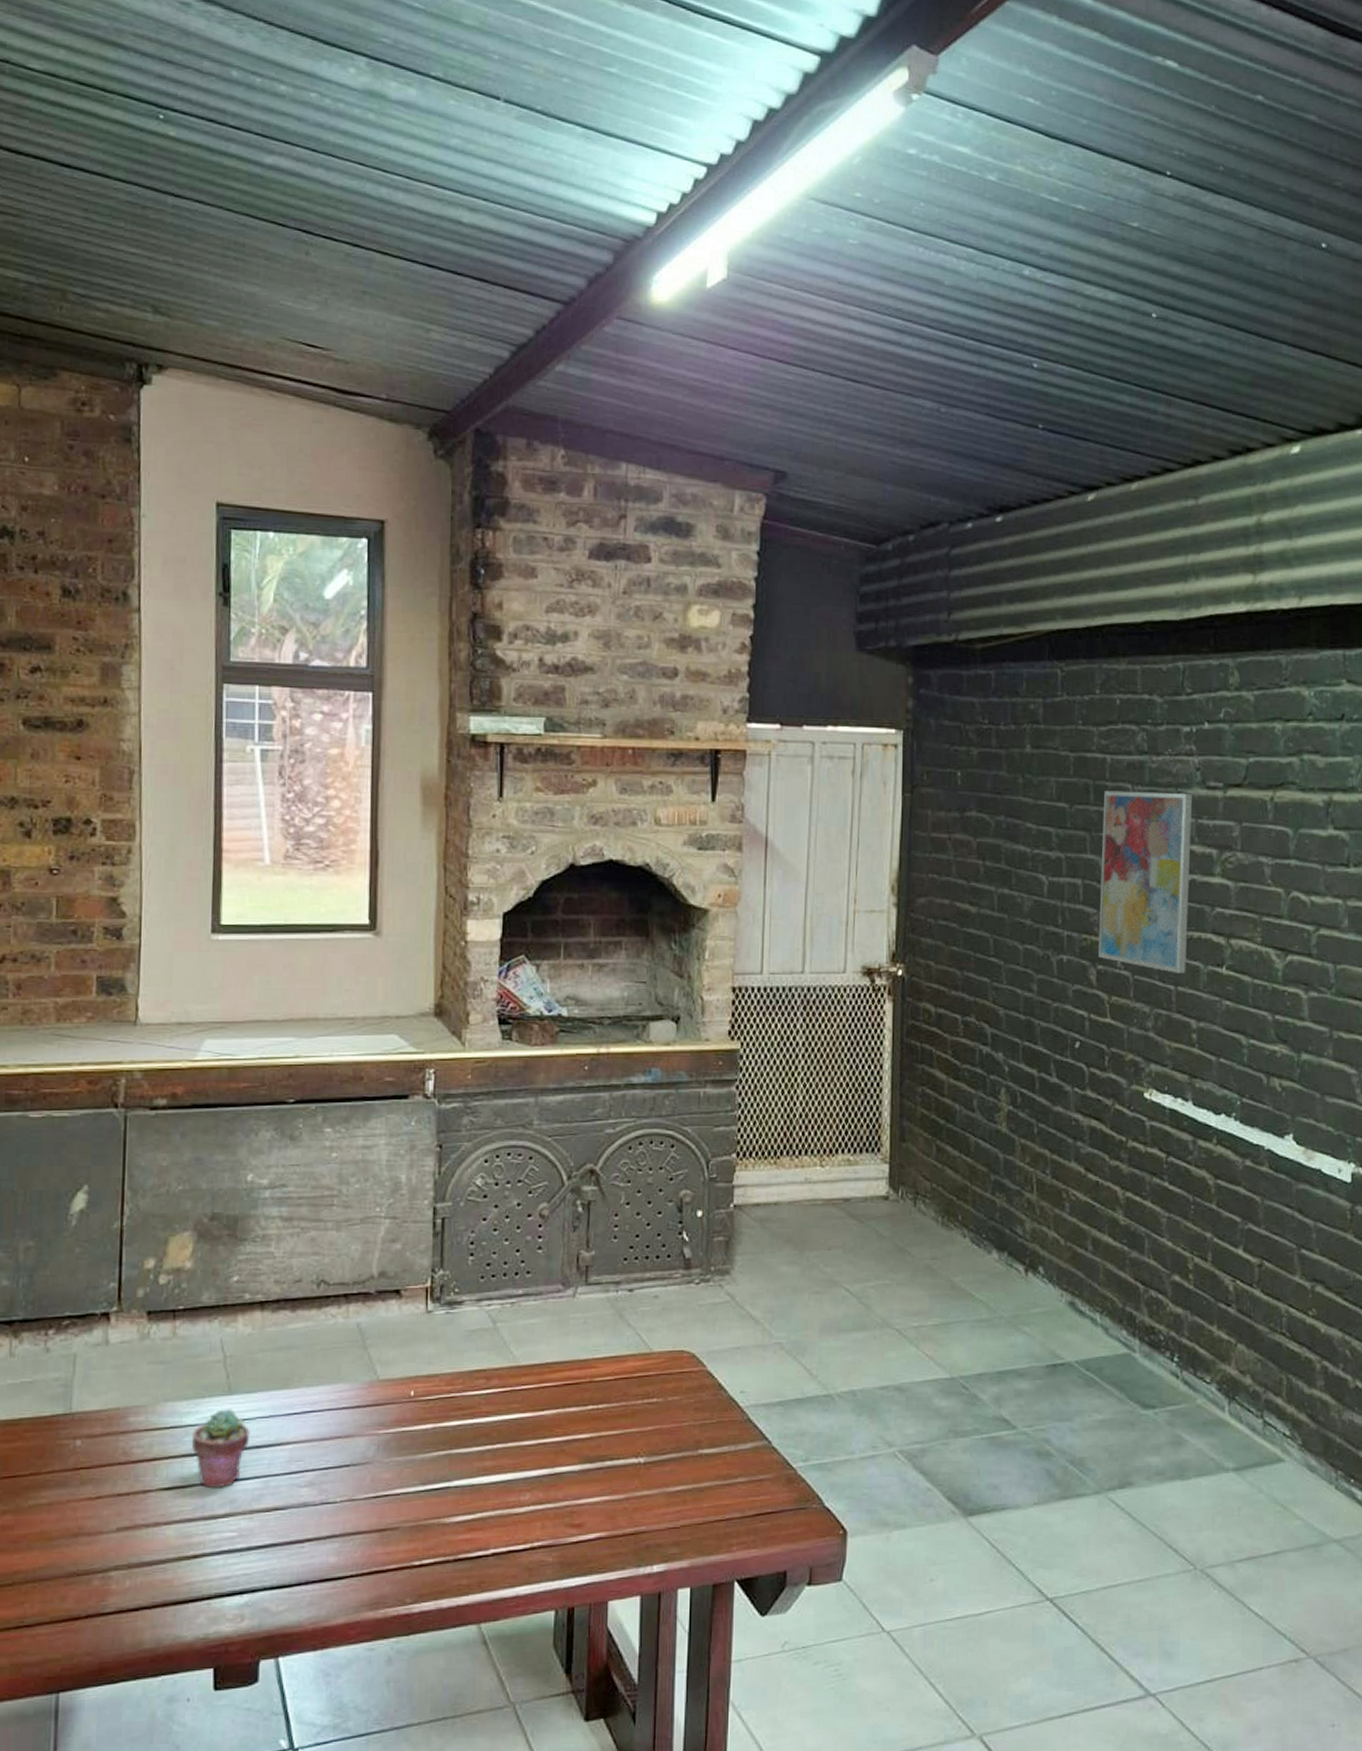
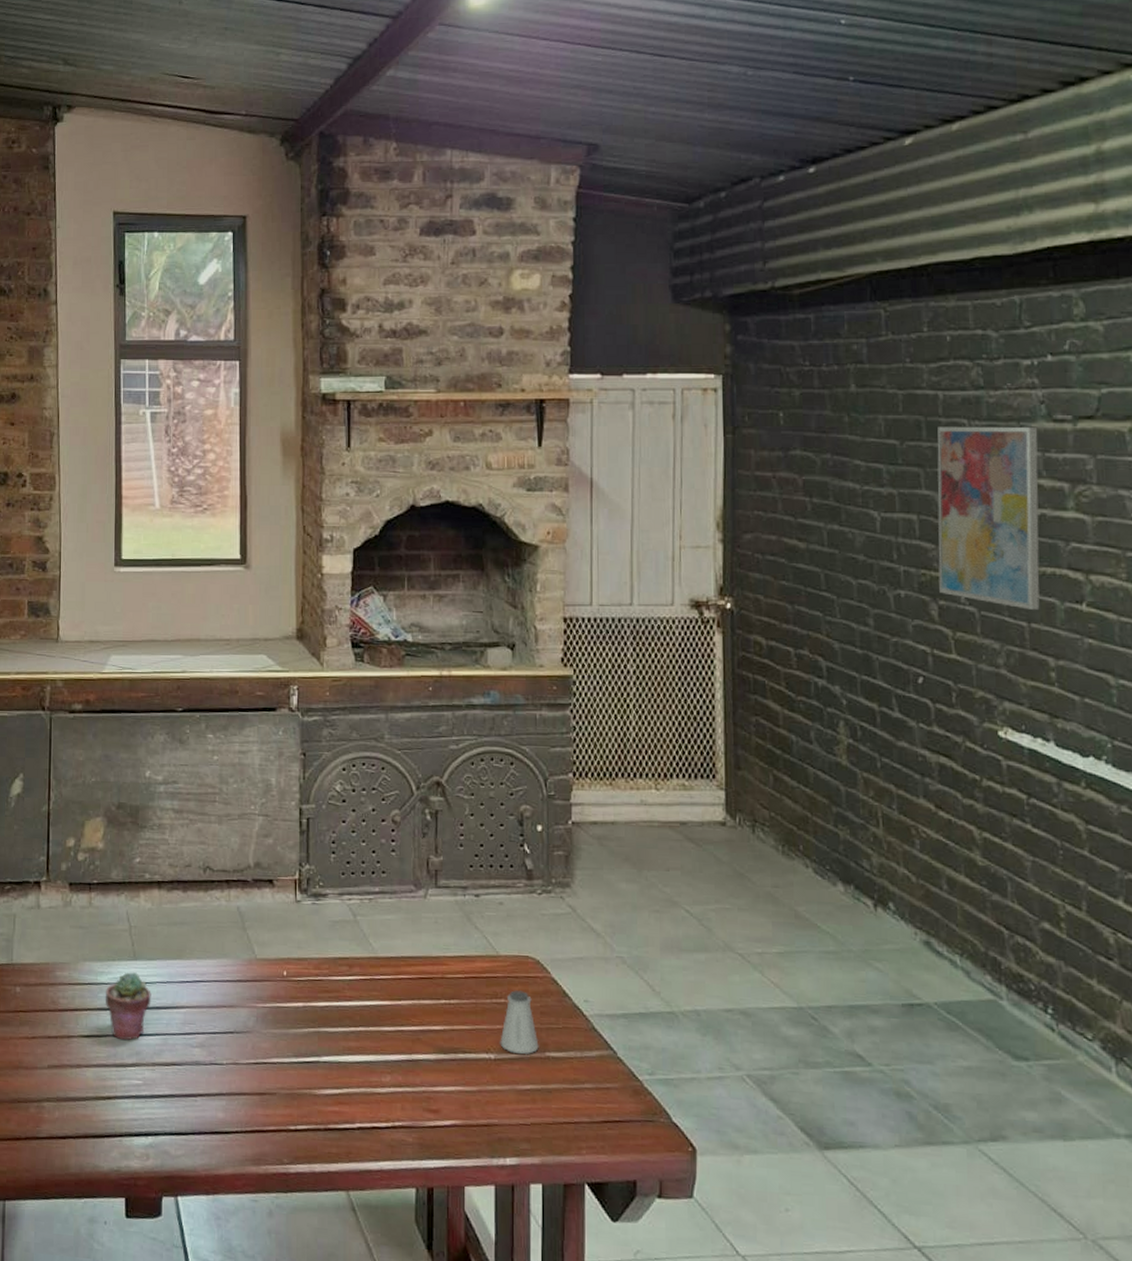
saltshaker: none [650,1387,692,1454] -> present [500,990,539,1054]

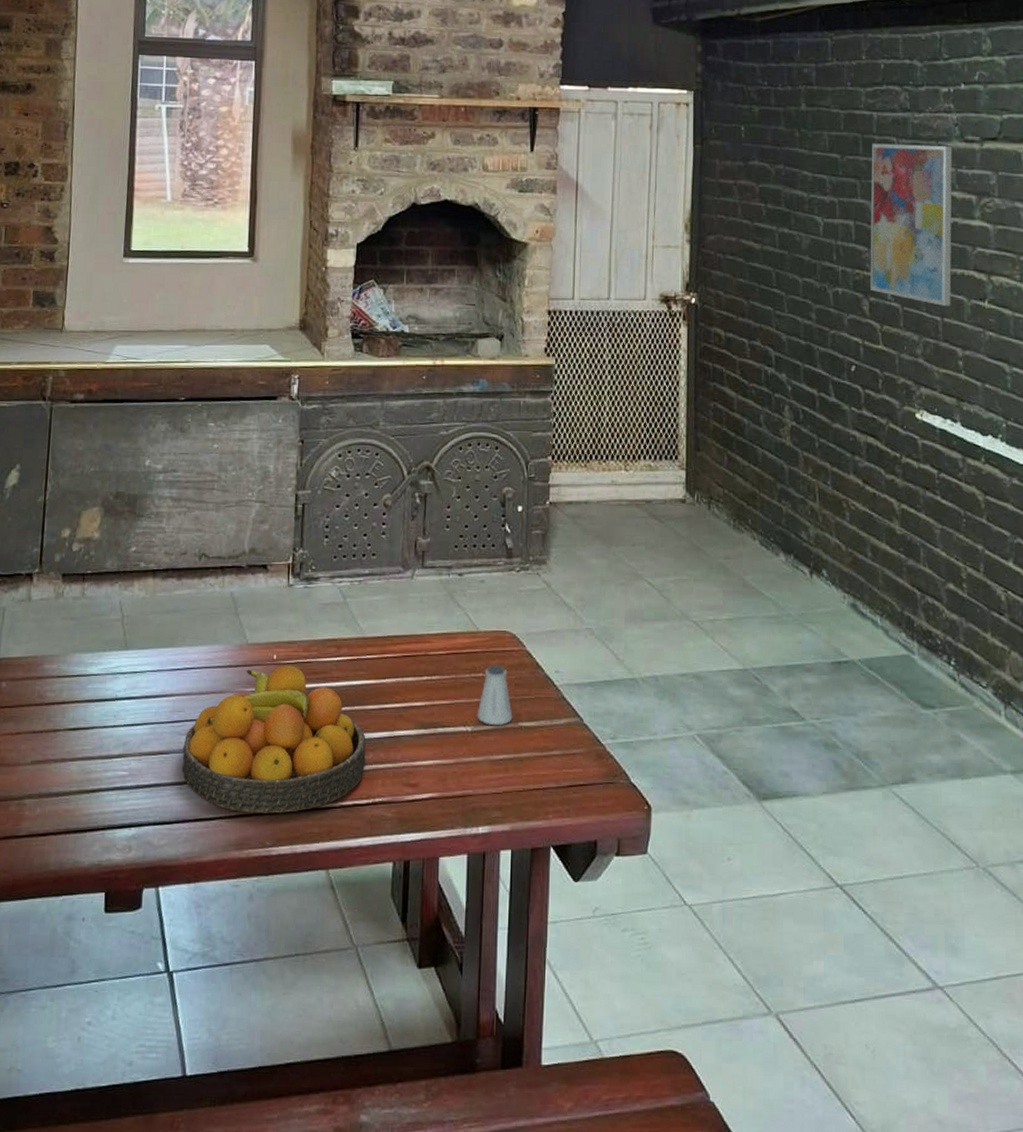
potted succulent: present [106,972,151,1041] -> none [94,662,141,732]
fruit bowl: none [195,982,383,1131] -> present [182,665,366,814]

